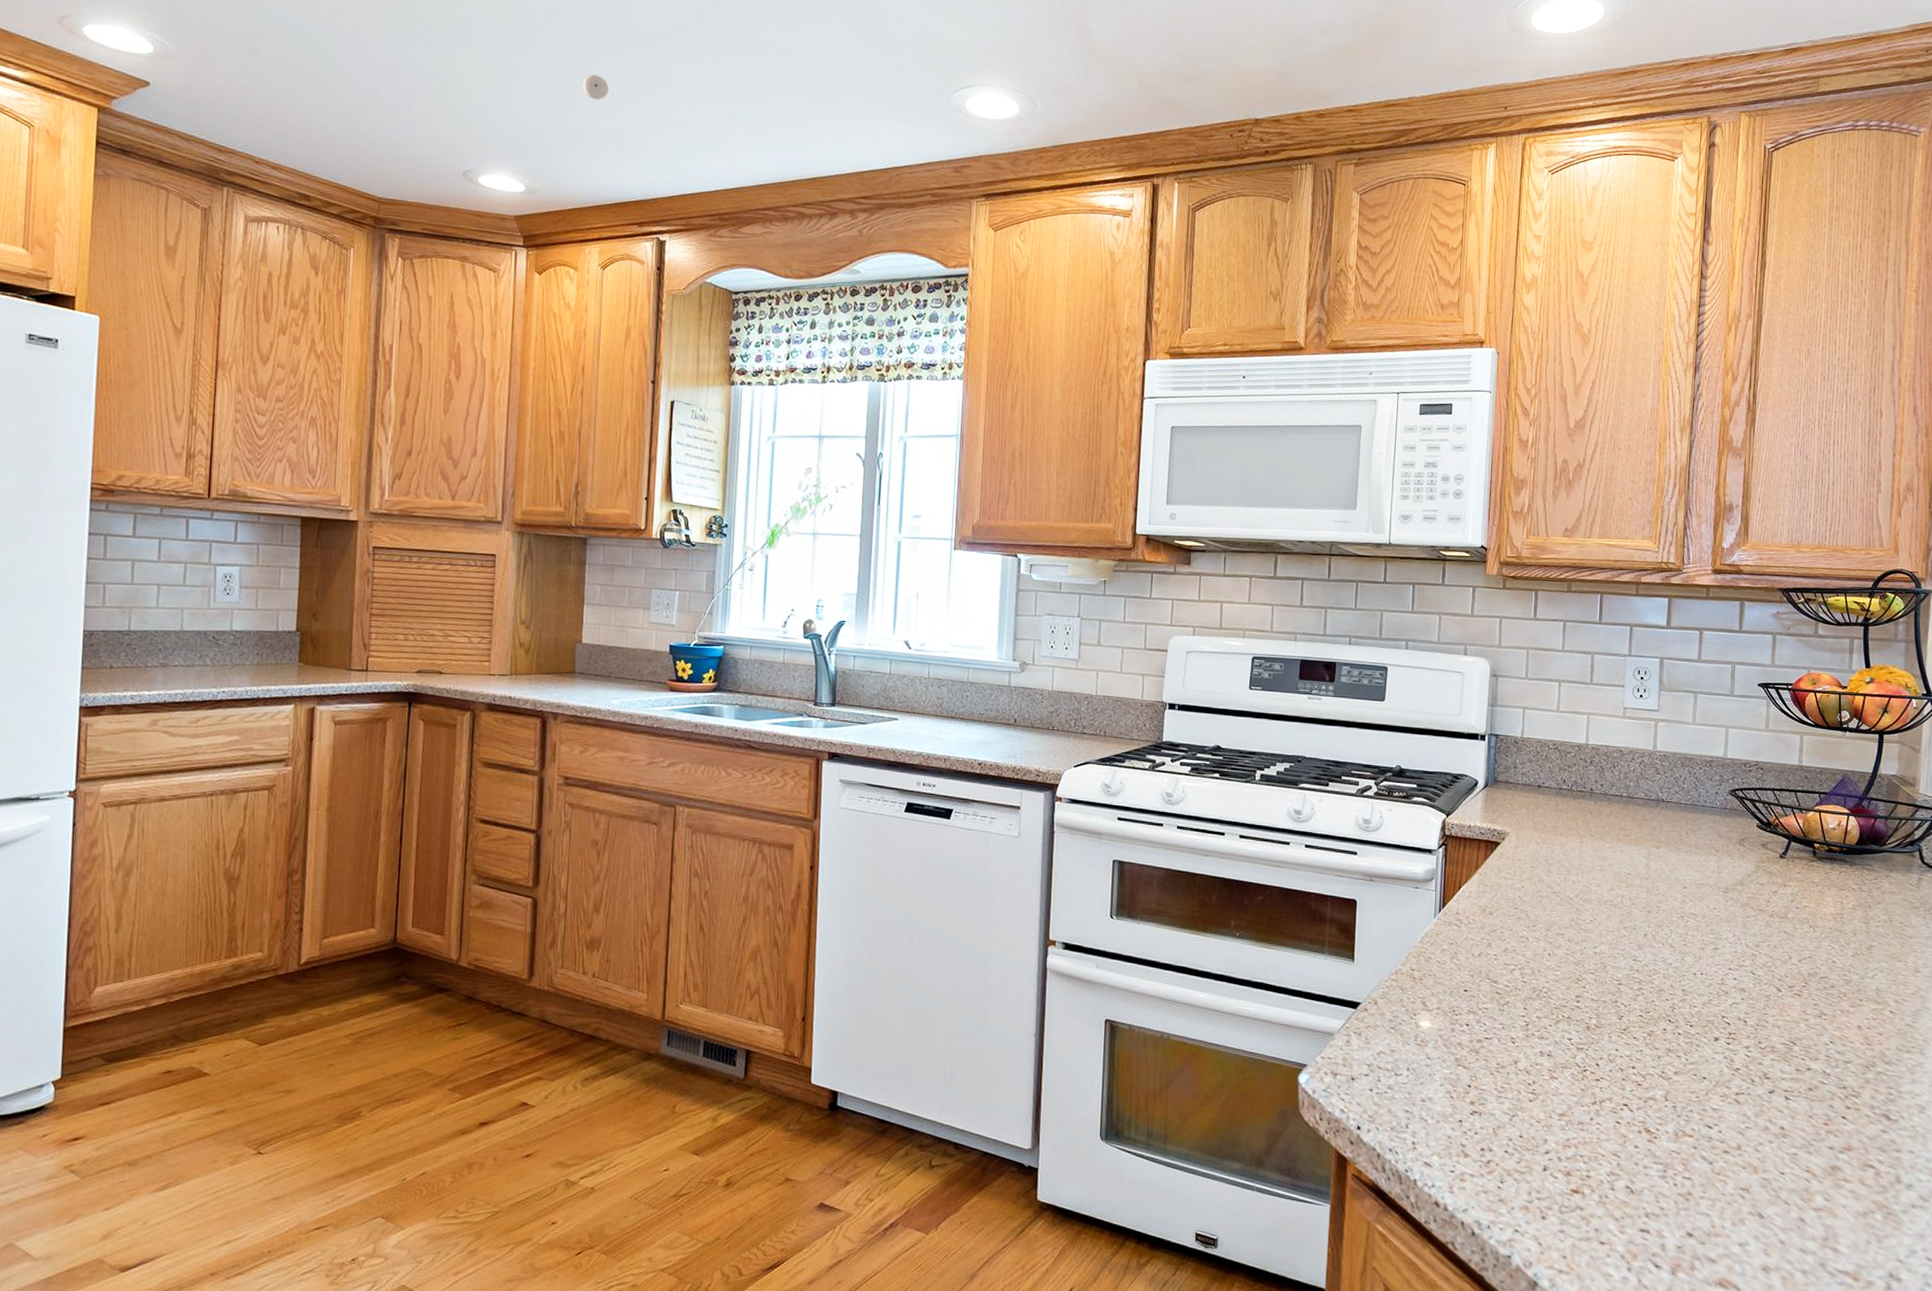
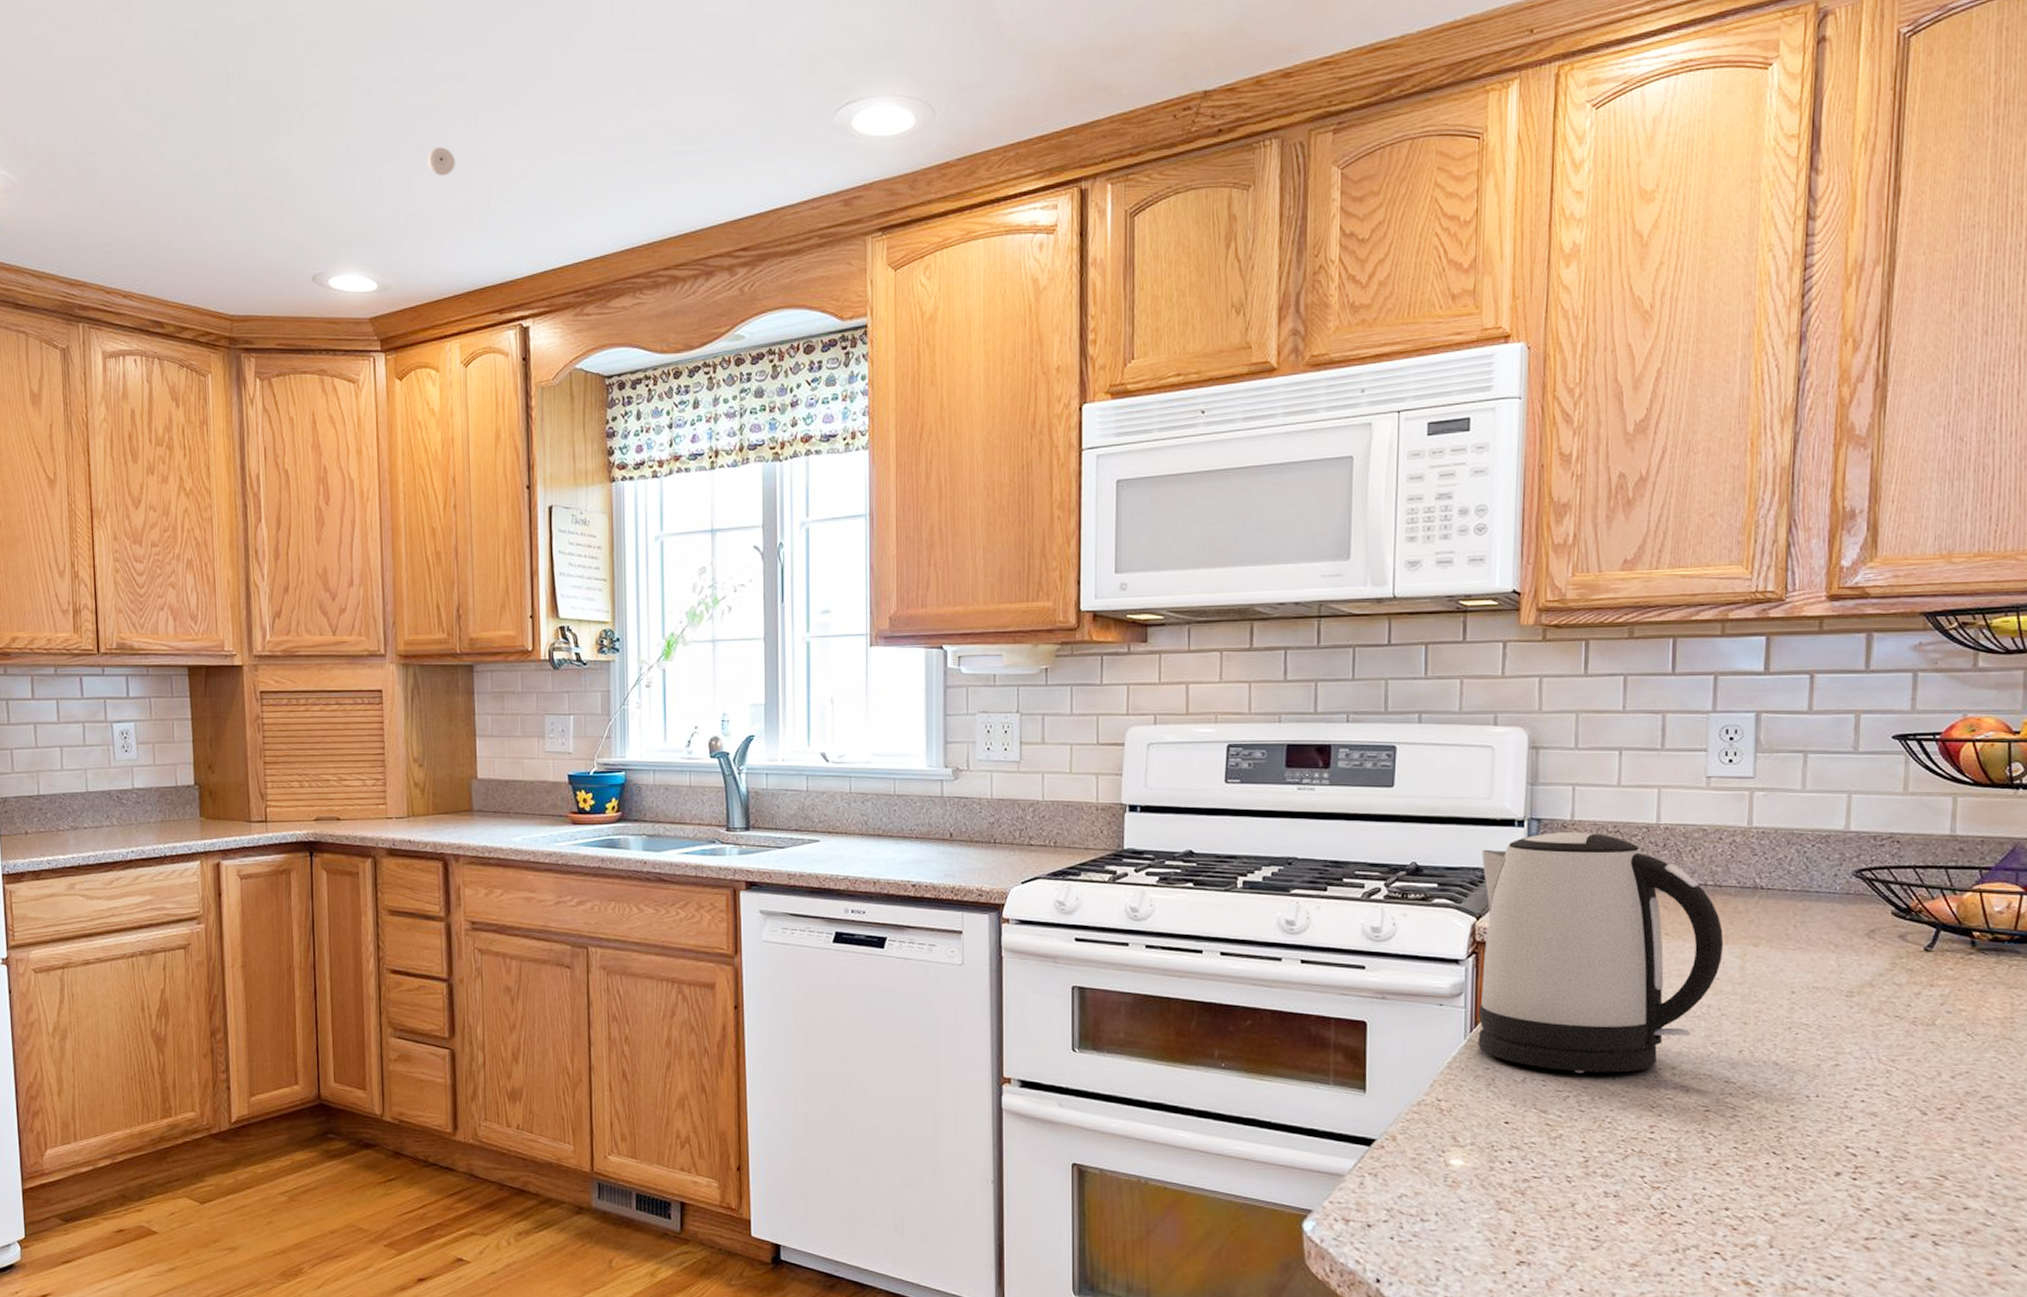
kettle: none [1444,746,1634,950] -> present [1478,832,1724,1074]

